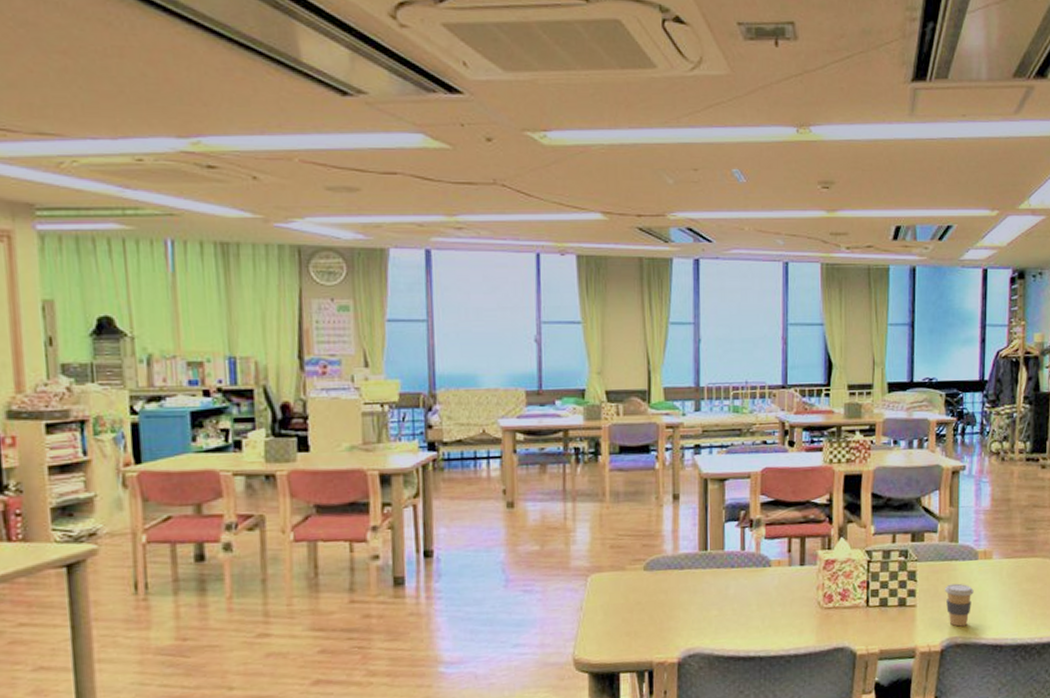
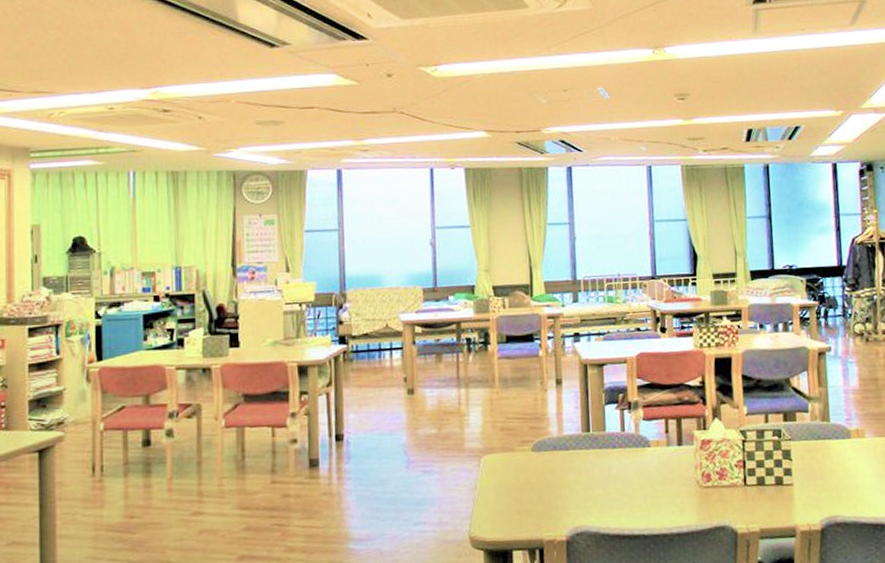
coffee cup: present [945,583,974,627] -> none [820,462,850,506]

